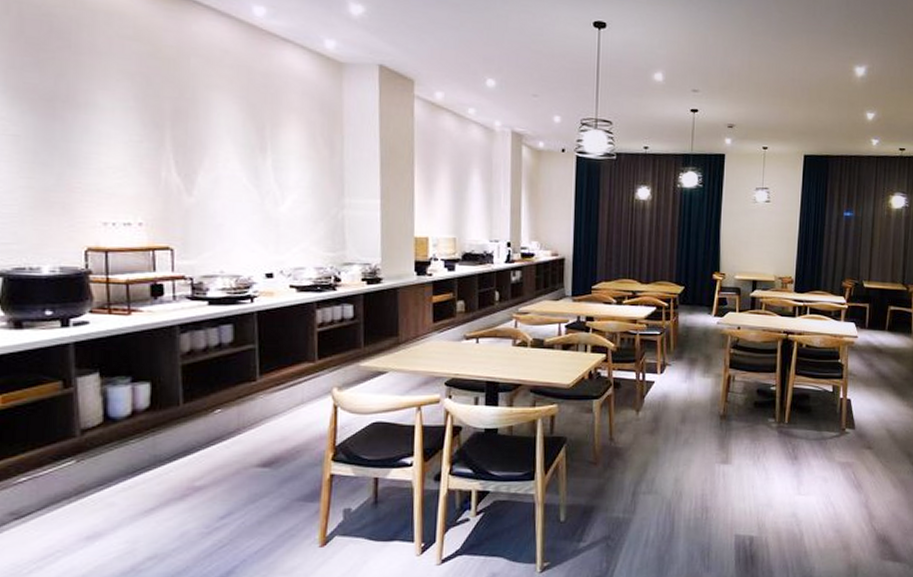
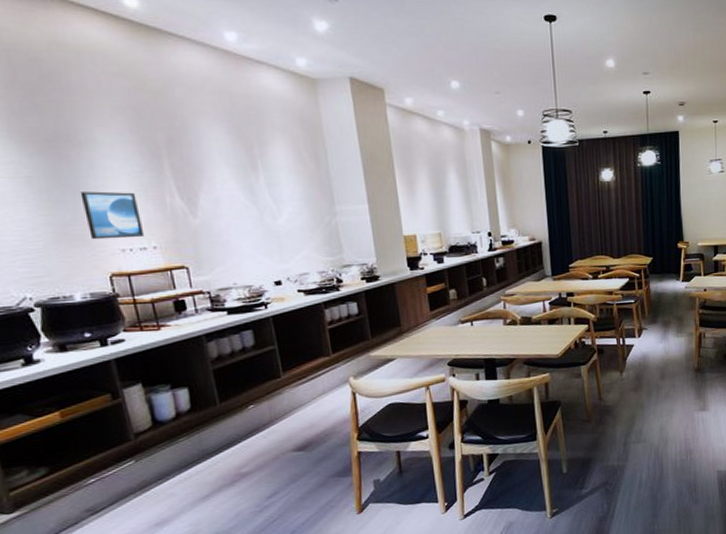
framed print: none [69,157,132,212] -> present [80,191,145,240]

